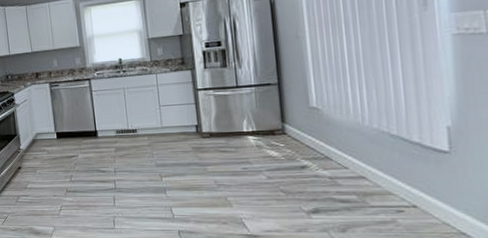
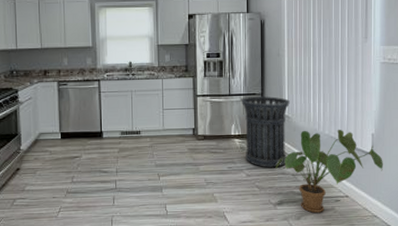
trash can: none [251,85,320,169] -> present [241,96,290,168]
house plant: none [305,121,471,225] -> present [275,129,383,213]

